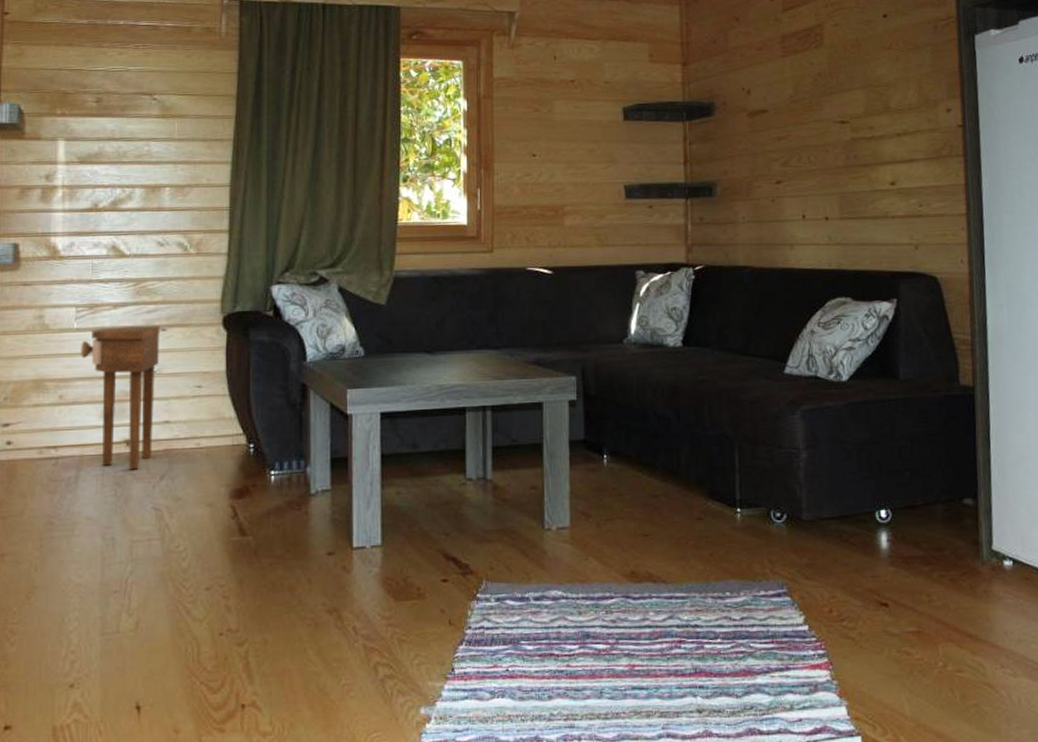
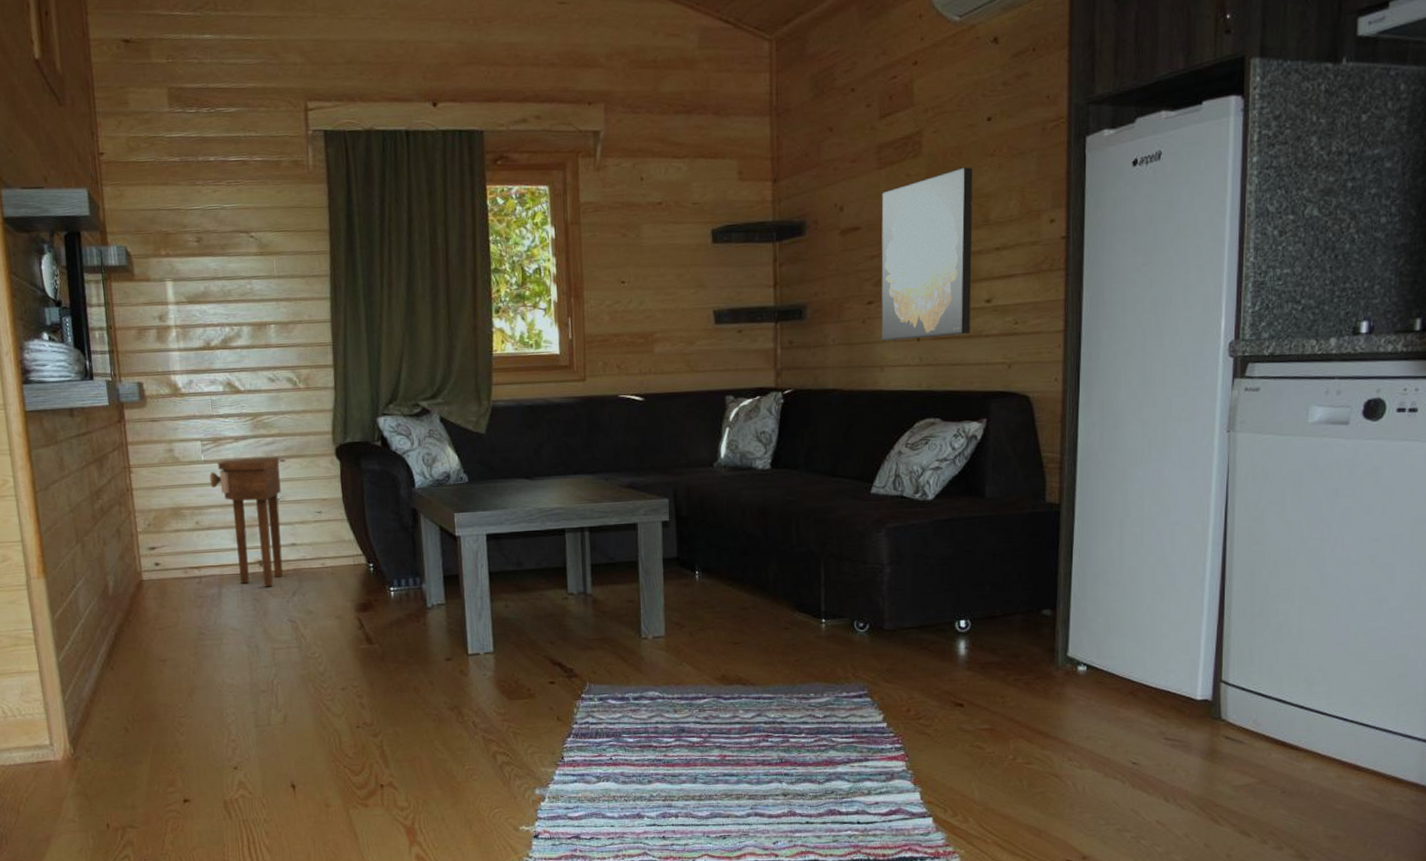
wall art: none [787,58,877,220] -> present [881,167,973,341]

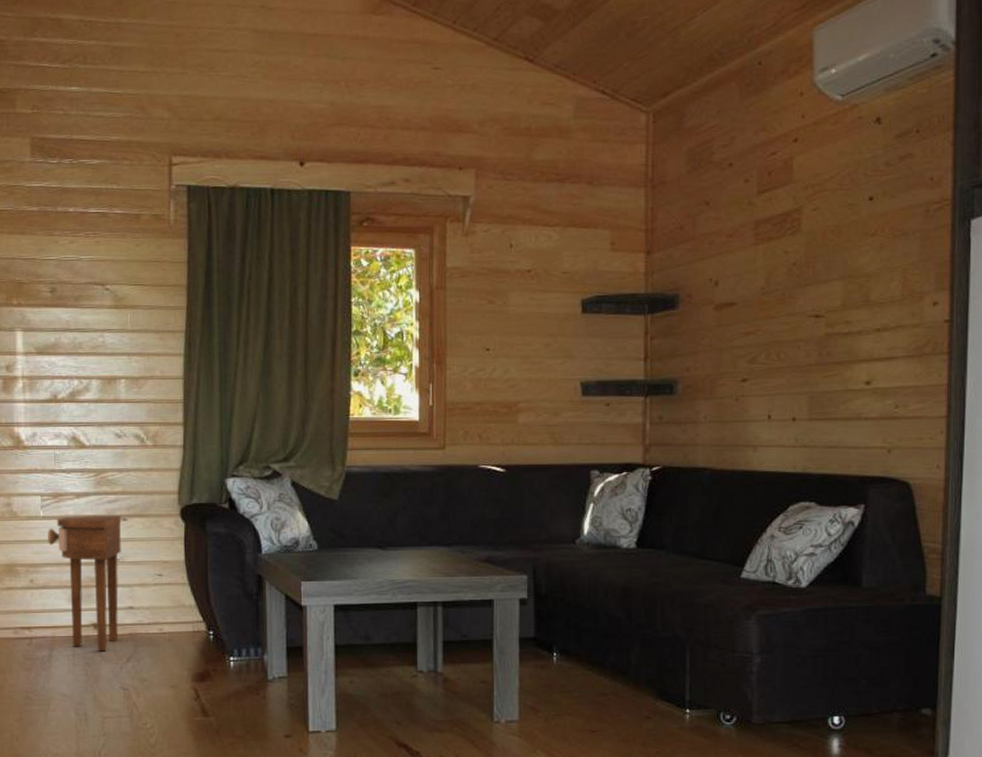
wall art: present [881,167,973,341] -> none [755,246,853,420]

